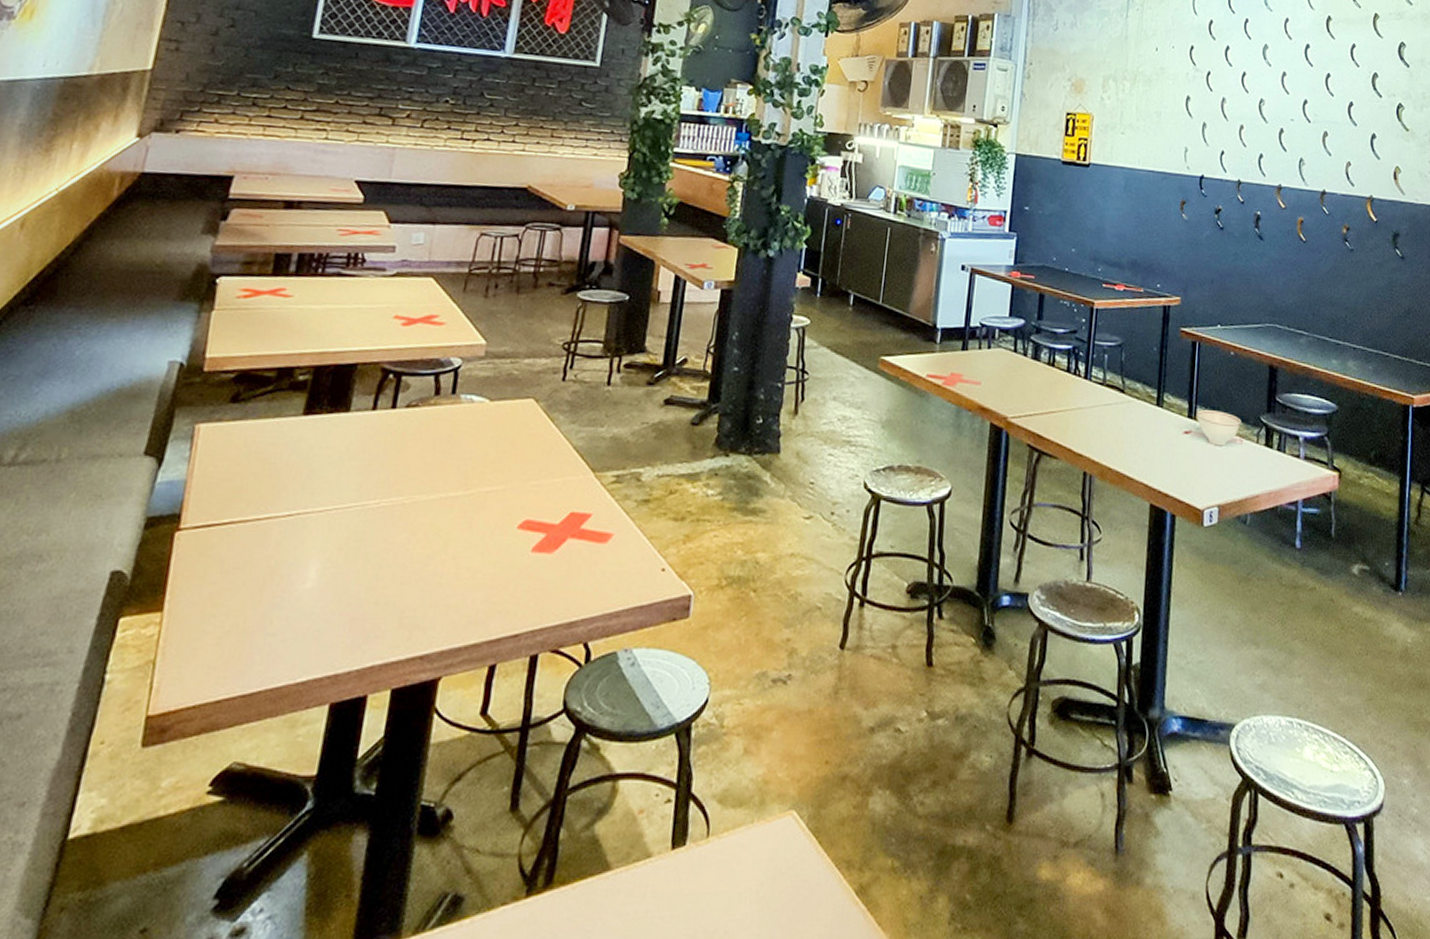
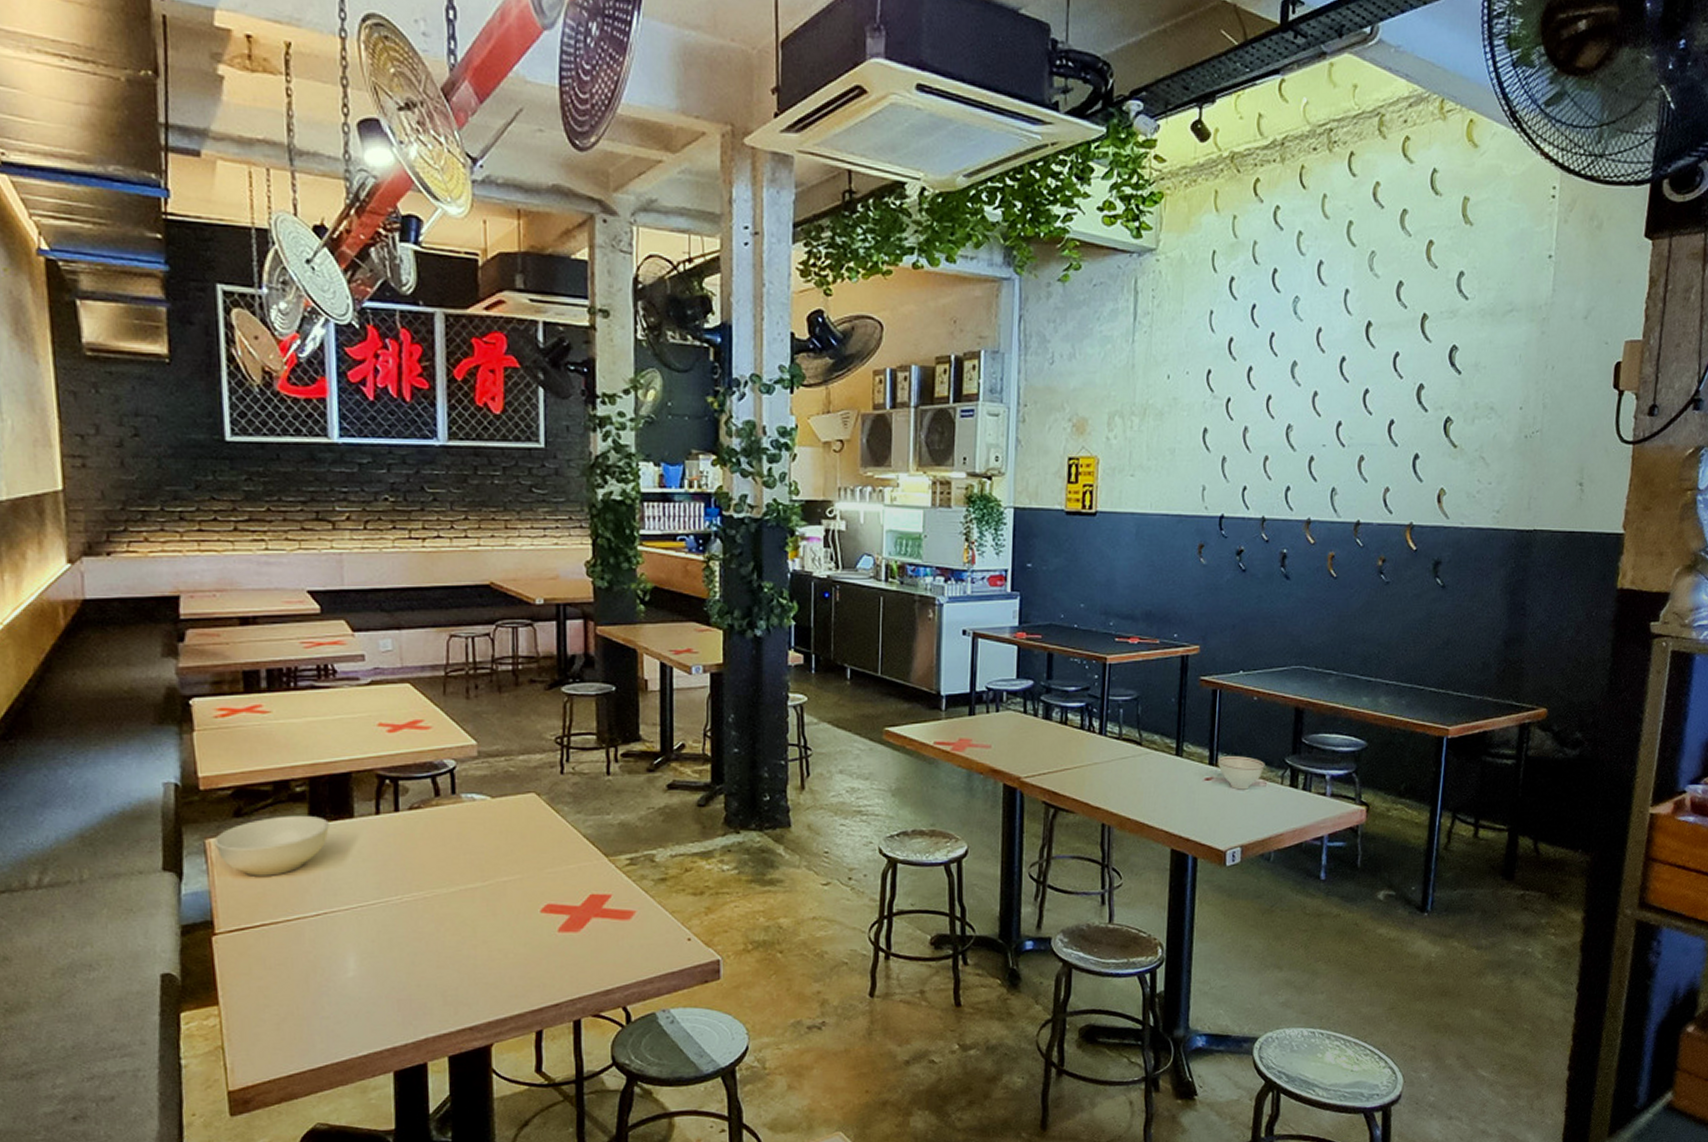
bowl: none [203,404,324,469] -> present [214,815,329,876]

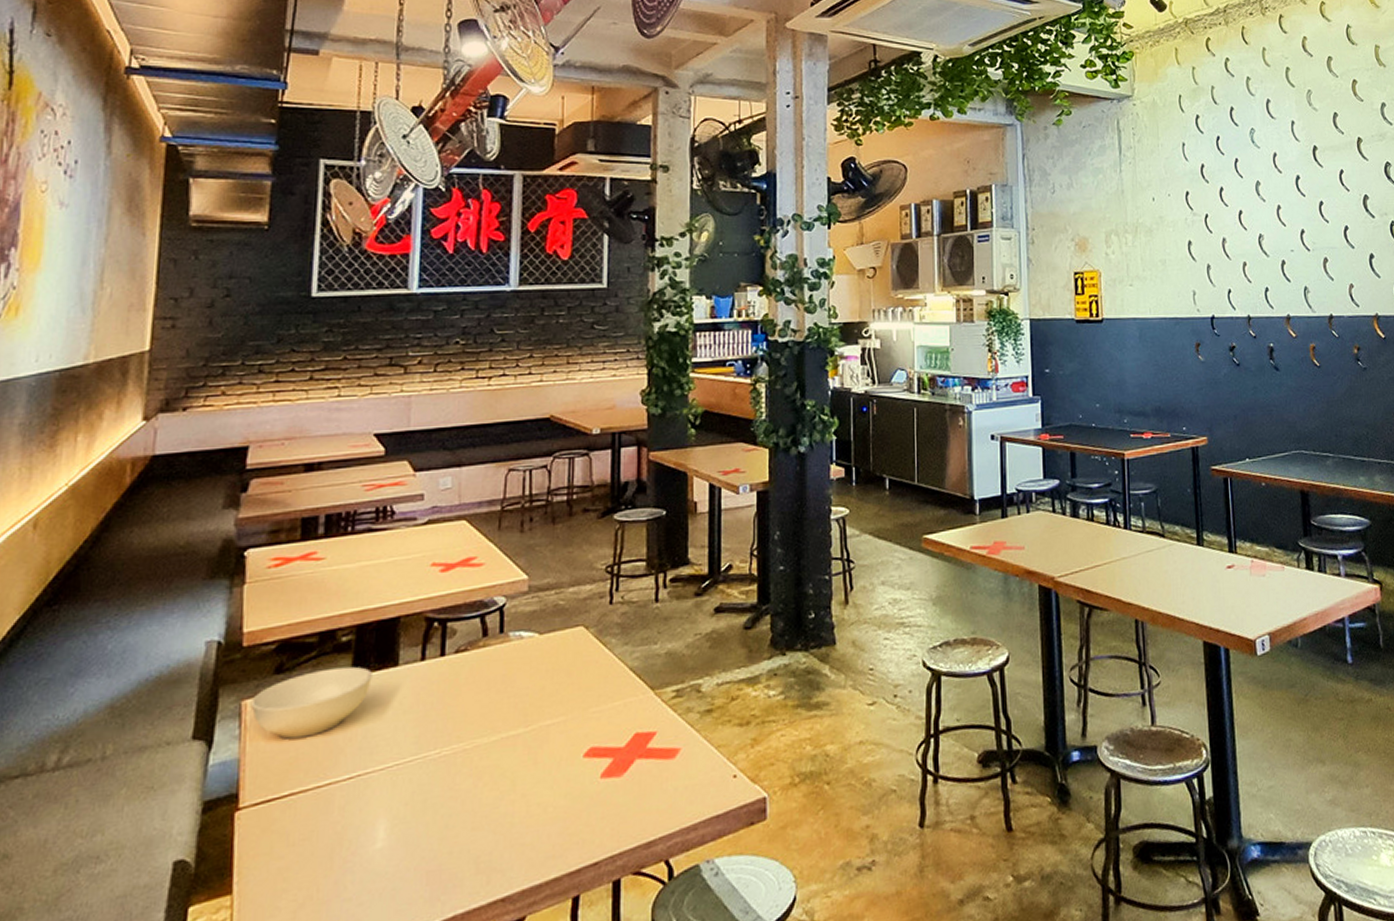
bowl: present [1217,756,1265,790] -> none [1236,541,1281,576]

